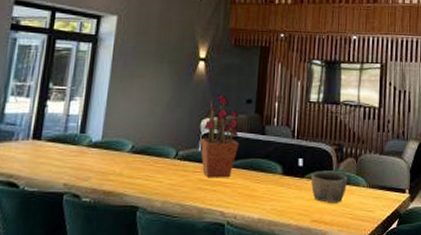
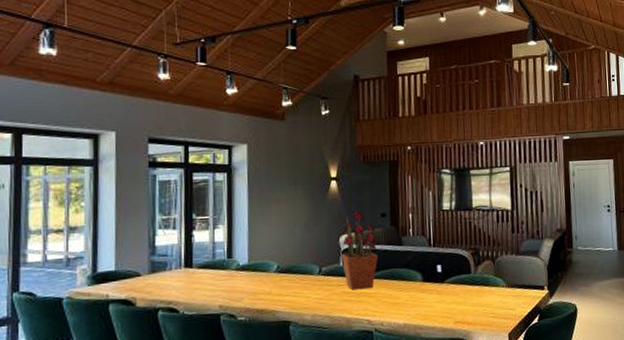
bowl: present [310,172,348,203] -> none [450,275,487,305]

